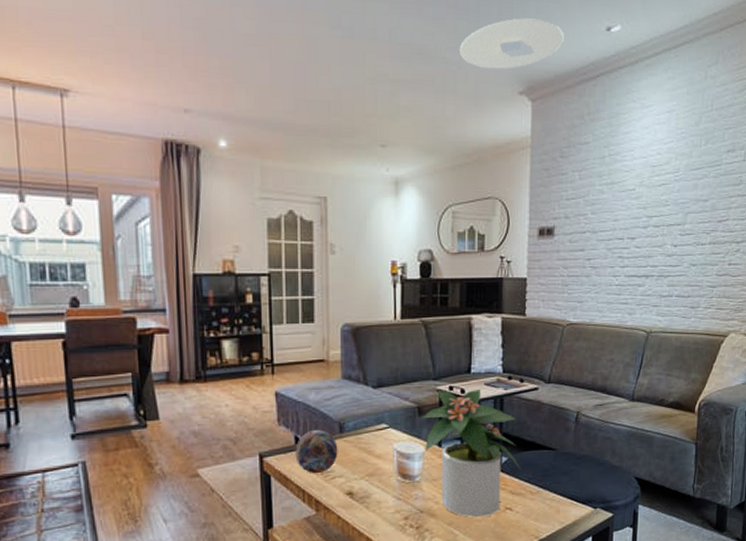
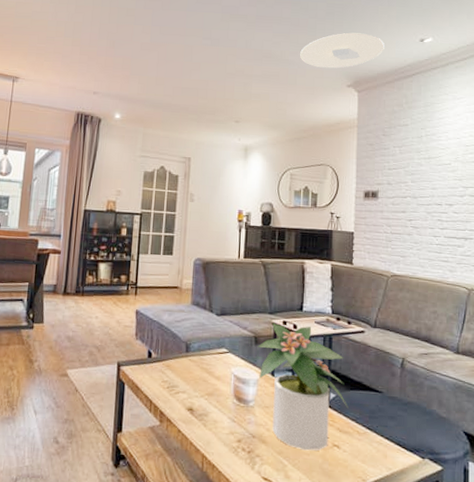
decorative orb: present [295,429,338,474] -> none [147,346,184,387]

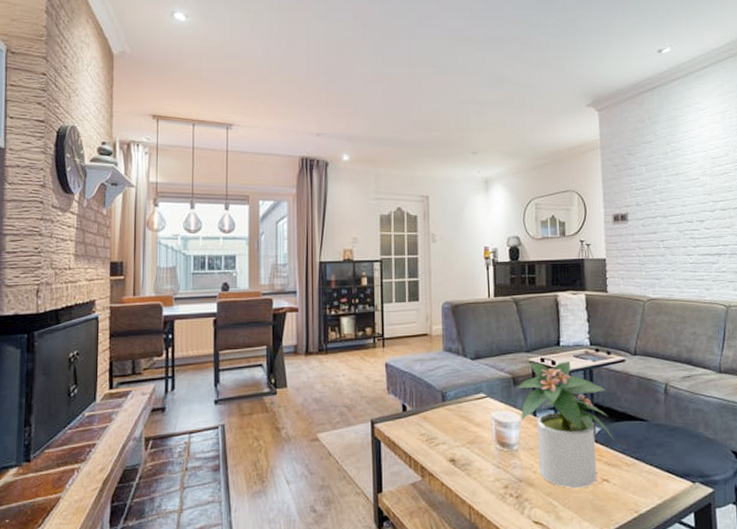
ceiling light: present [300,32,384,69] -> none [535,48,622,88]

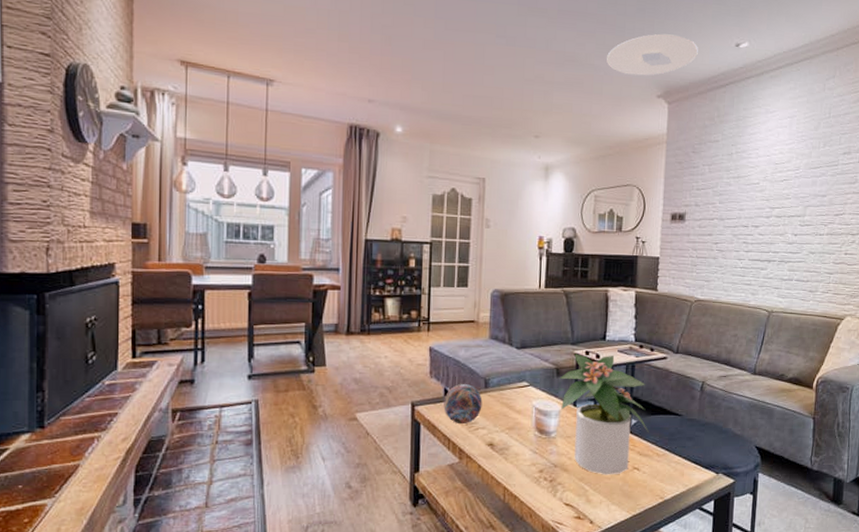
decorative orb: none [402,397,441,441] -> present [443,383,483,425]
ceiling light: none [535,48,622,88] -> present [607,34,698,76]

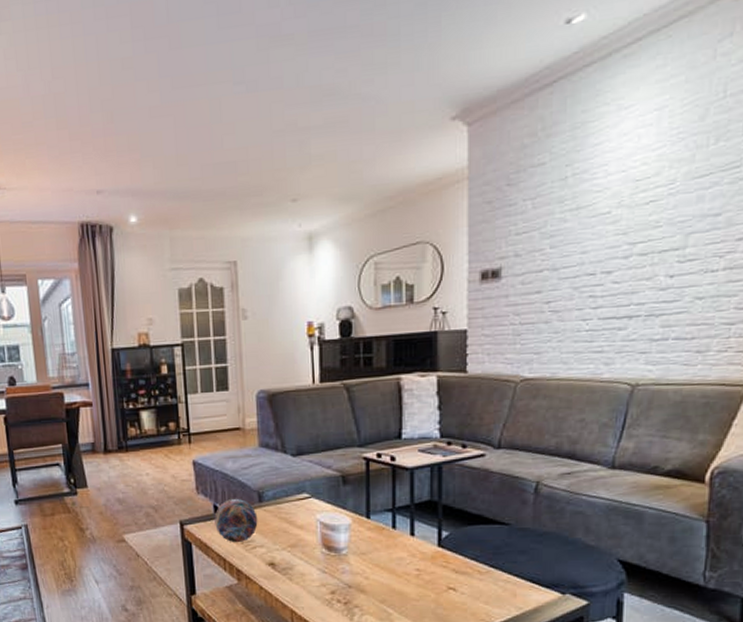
potted plant: present [559,354,649,475] -> none [346,457,466,597]
ceiling light: present [607,34,698,76] -> none [378,27,508,98]

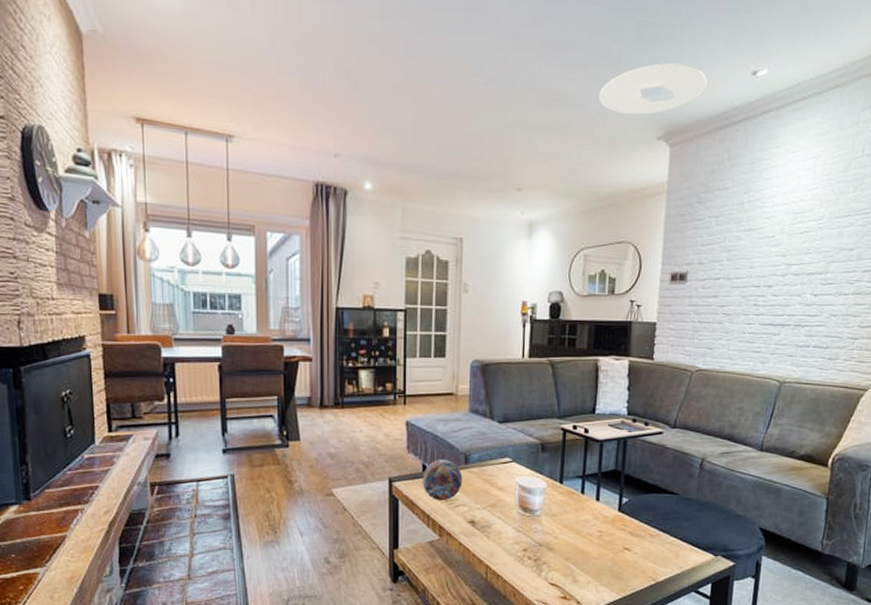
ceiling light: none [378,27,508,98] -> present [599,63,707,115]

